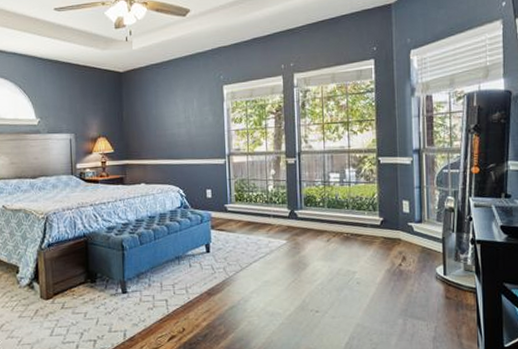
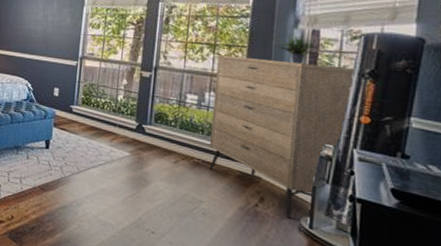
dresser: none [351,126,462,271] -> present [209,55,354,219]
potted plant: none [395,98,437,130] -> present [272,29,325,65]

